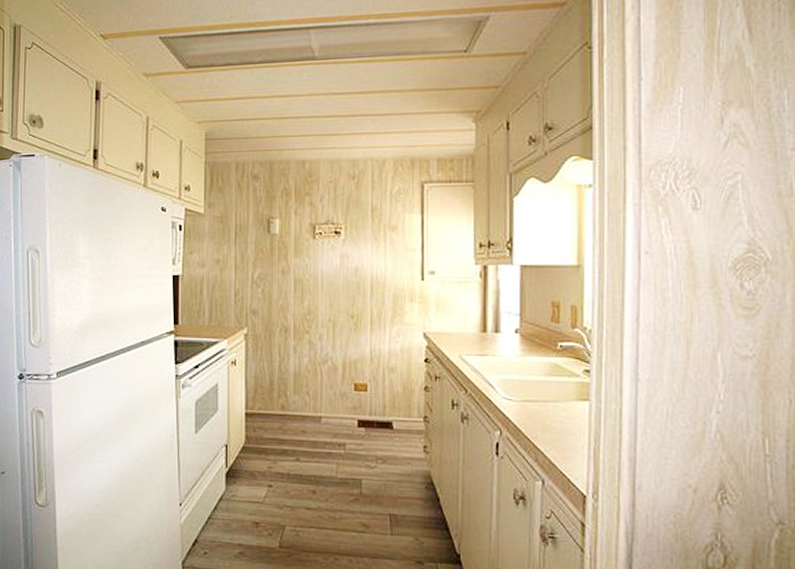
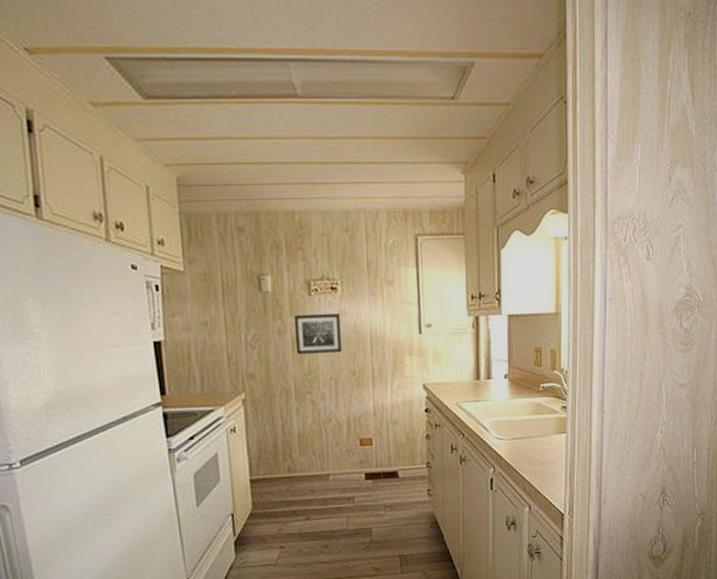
wall art: none [297,256,342,294] -> present [293,312,342,354]

